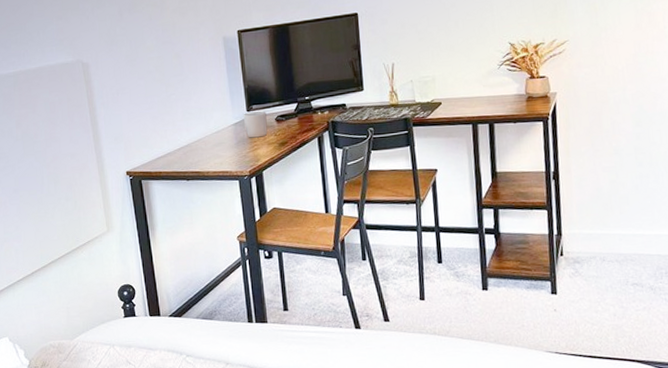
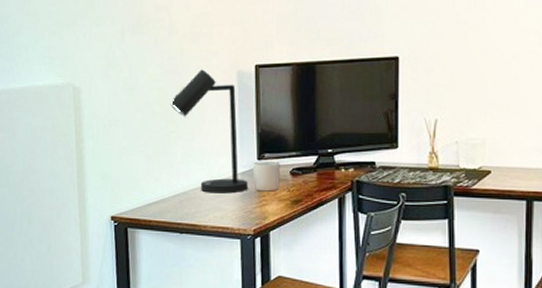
desk lamp: none [168,38,241,144] -> present [170,69,248,194]

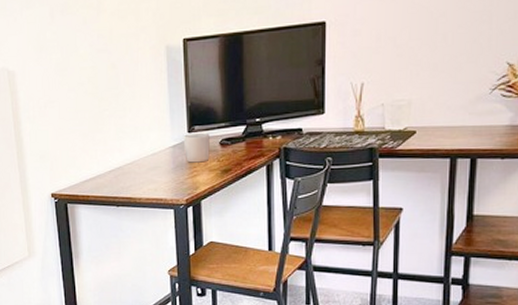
desk lamp: present [170,69,248,194] -> none [102,46,179,167]

